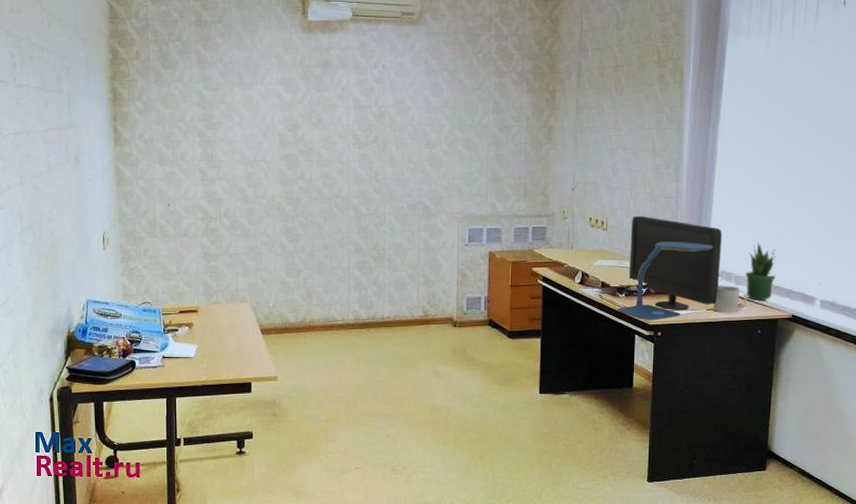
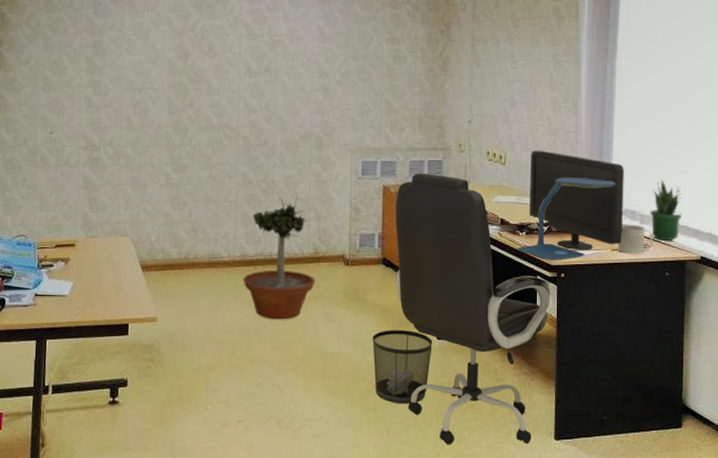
potted tree: none [357,260,425,377] -> present [243,194,315,319]
waste bin: none [479,385,535,451] -> present [372,329,432,403]
office chair: none [501,239,648,487] -> present [395,172,551,445]

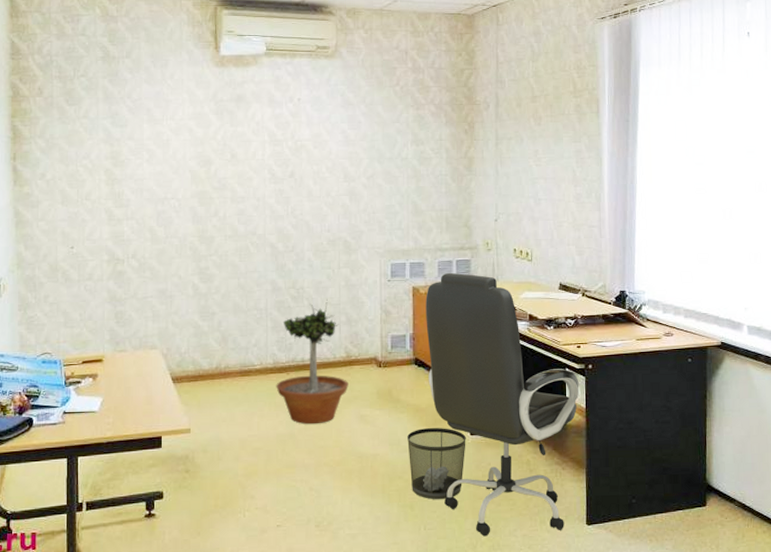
desk lamp: present [517,177,615,261] -> none [546,271,638,353]
computer monitor: present [529,150,624,250] -> none [556,245,647,341]
mug: present [618,224,653,255] -> none [642,314,676,344]
planter: present [650,178,681,241] -> none [672,268,702,328]

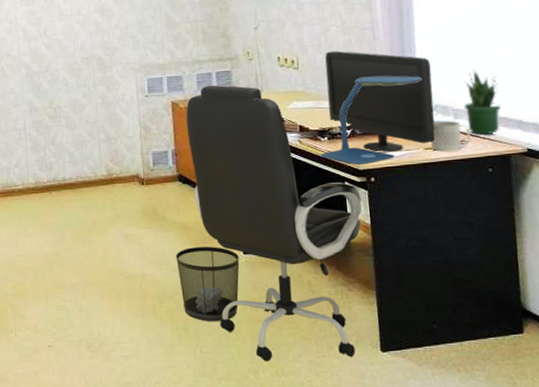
potted tree: present [276,299,348,424] -> none [39,117,112,243]
desk lamp: none [546,271,638,353] -> present [320,76,422,166]
computer monitor: none [556,245,647,341] -> present [325,50,436,152]
mug: none [642,314,676,344] -> present [431,120,471,153]
planter: none [672,268,702,328] -> present [464,69,501,135]

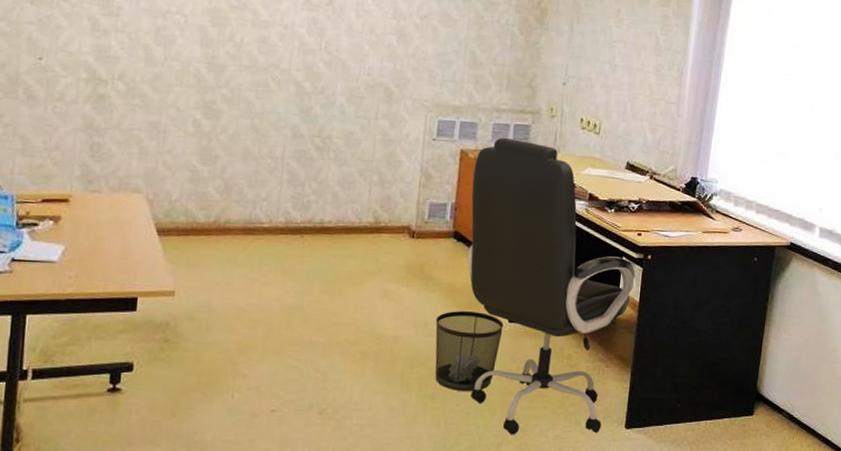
desk lamp: present [320,76,422,166] -> none [604,152,713,242]
computer monitor: present [325,50,436,152] -> none [620,120,724,232]
mug: present [431,120,471,153] -> none [709,205,746,239]
planter: present [464,69,501,135] -> none [744,159,778,225]

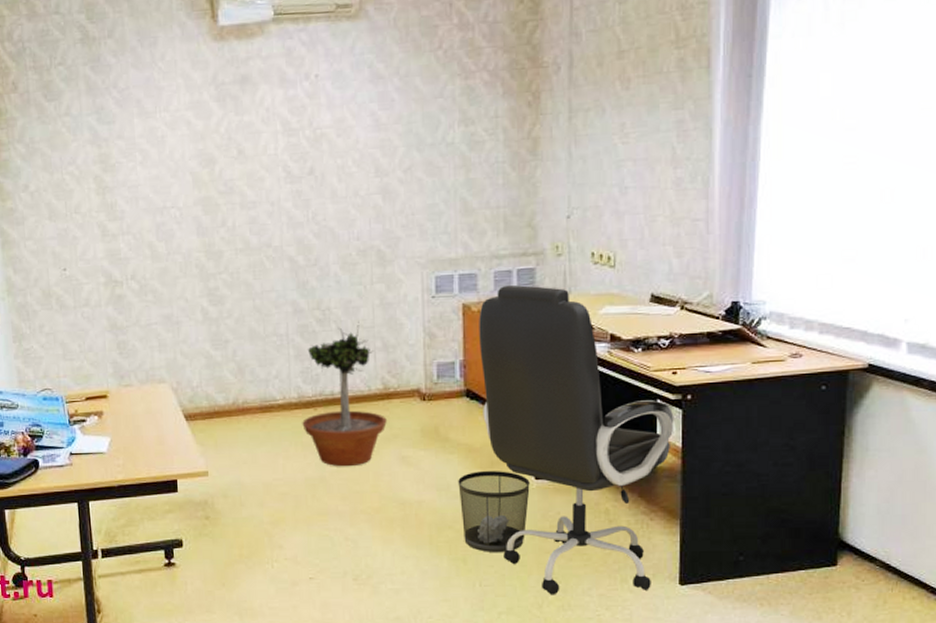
potted tree: none [286,153,374,297] -> present [302,321,387,466]

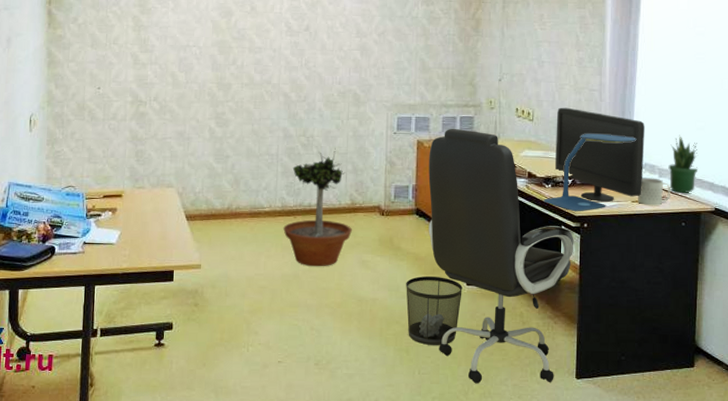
desk lamp: none [631,277,757,381] -> present [543,133,636,212]
computer monitor: none [645,245,769,366] -> present [554,107,645,202]
mug: none [760,330,806,368] -> present [638,177,670,207]
planter: none [803,270,844,347] -> present [668,135,697,193]

